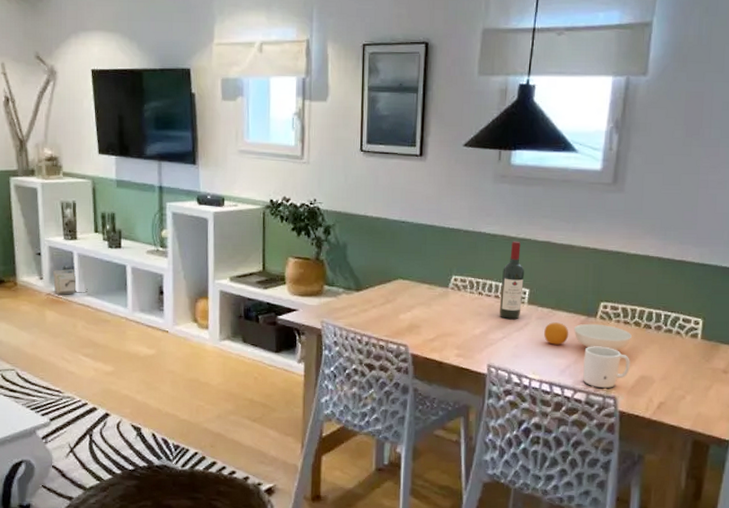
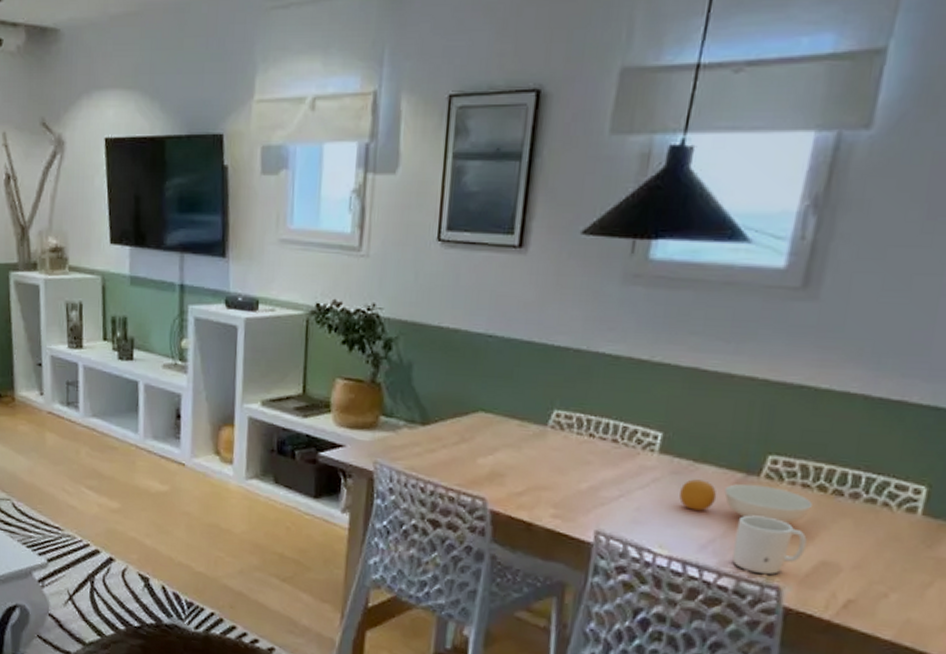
decorative box: present [53,268,88,296] -> none [55,383,93,415]
wine bottle: present [499,241,524,319] -> none [616,365,658,472]

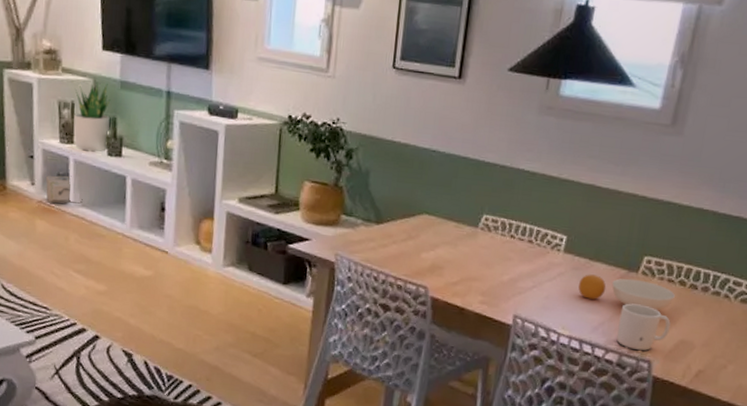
decorative box: none [55,383,93,415] -> present [46,175,83,204]
planter: none [82,280,120,356] -> present [73,83,111,152]

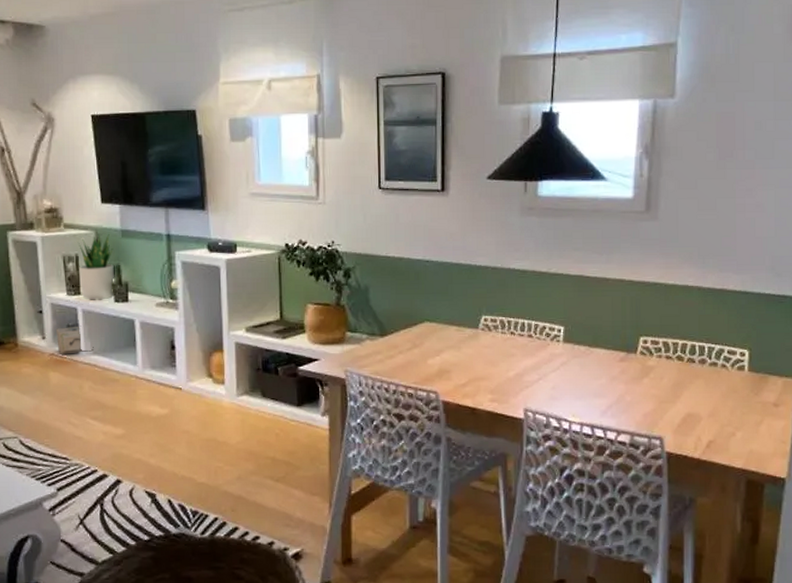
fruit: present [578,274,606,300] -> none [582,360,609,384]
bowl: present [612,278,675,311] -> none [613,360,675,388]
mug: present [616,303,671,351] -> none [626,384,675,429]

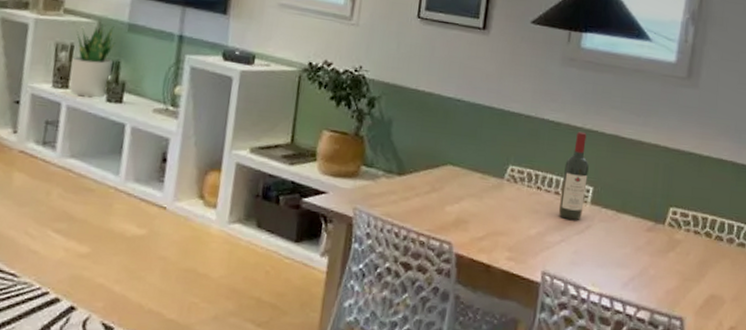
decorative box: present [56,326,94,356] -> none [29,123,72,155]
wine bottle: none [533,276,558,359] -> present [558,131,589,220]

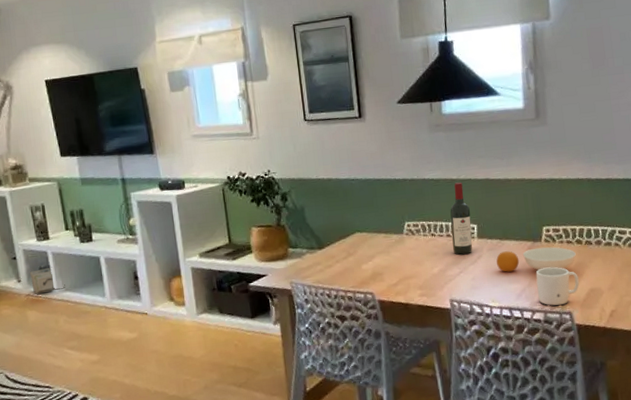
decorative box: none [29,123,72,155] -> present [30,267,66,295]
planter: present [69,25,116,98] -> none [43,183,80,244]
fruit: none [607,226,635,254] -> present [496,251,520,272]
bowl: none [640,230,702,264] -> present [523,247,576,271]
mug: none [647,256,700,308] -> present [535,266,579,306]

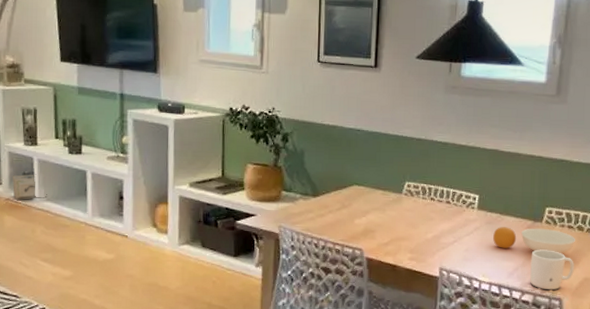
wine bottle: present [450,182,473,255] -> none [450,149,474,224]

